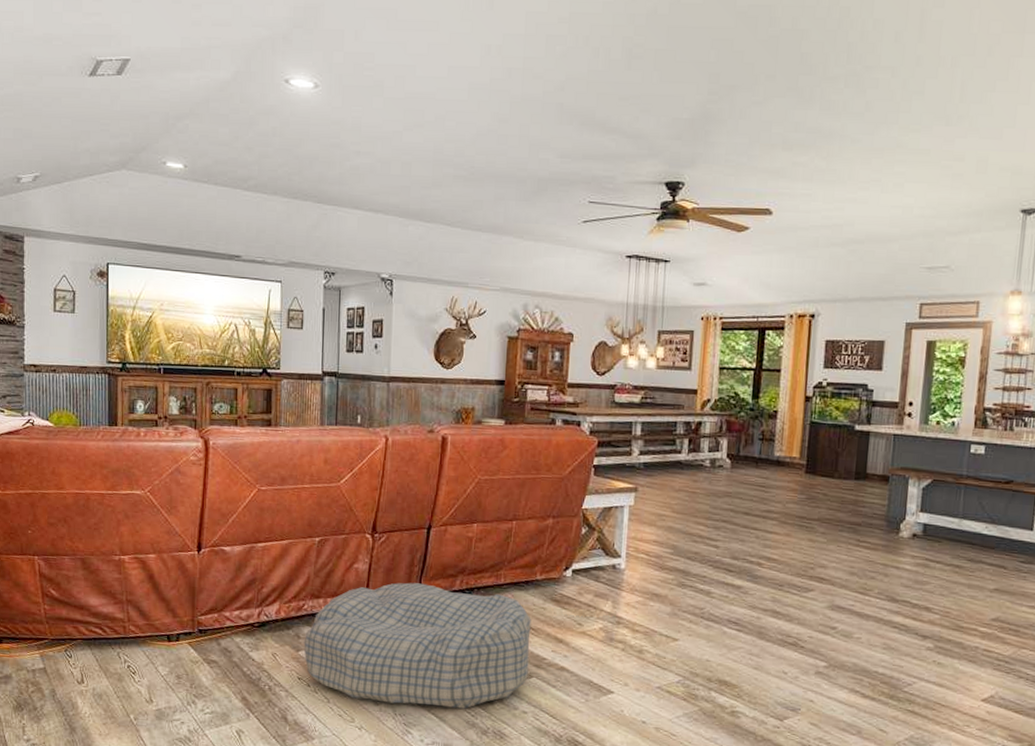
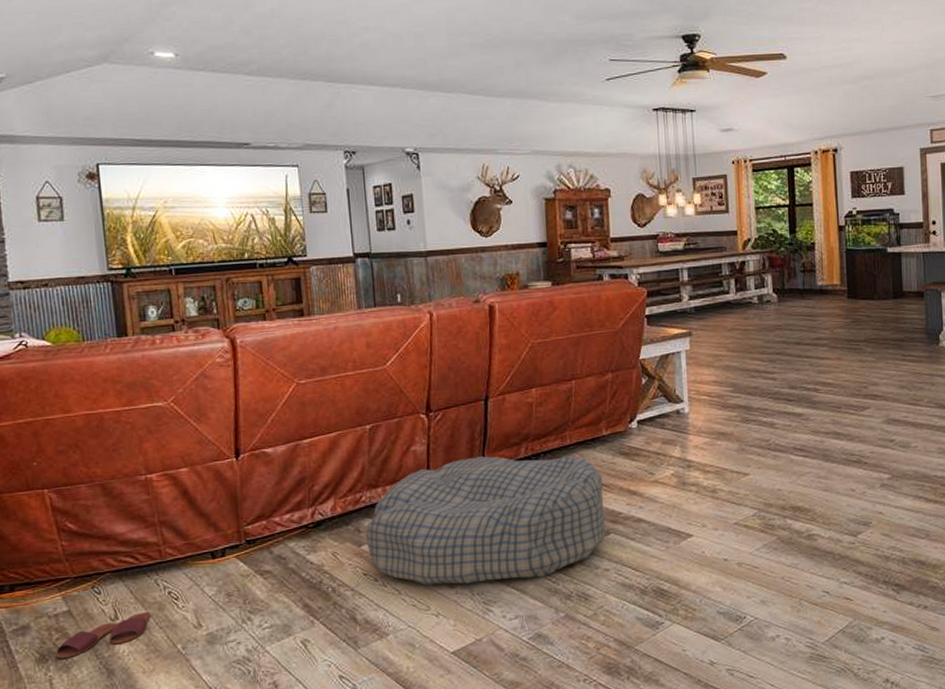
slippers: none [29,680,111,711] -> present [55,612,151,659]

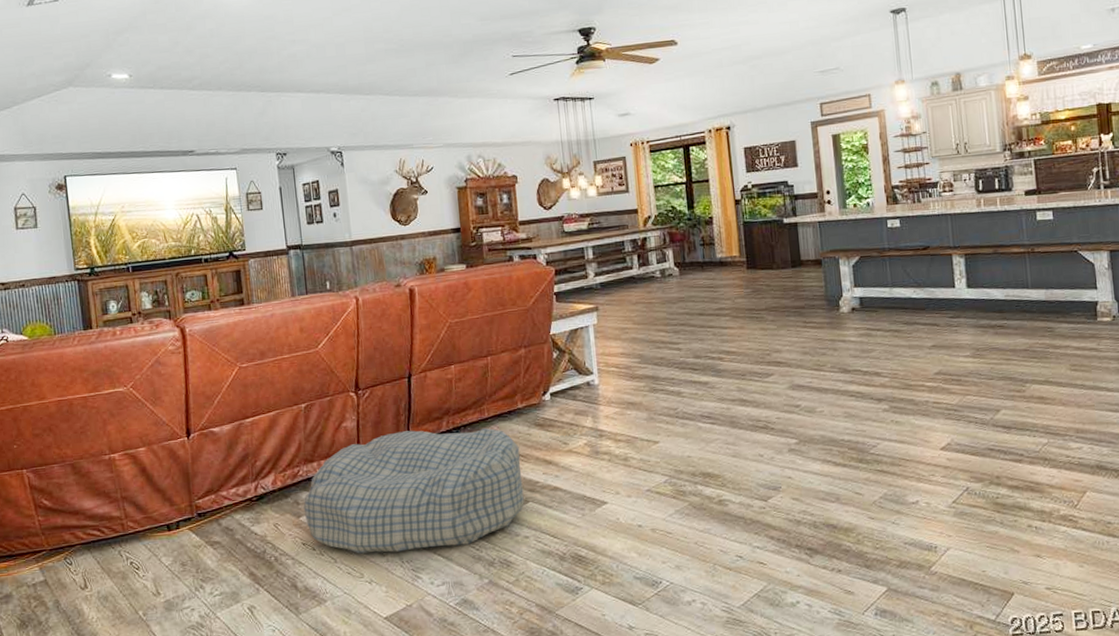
slippers: present [55,612,151,659] -> none [34,581,116,625]

